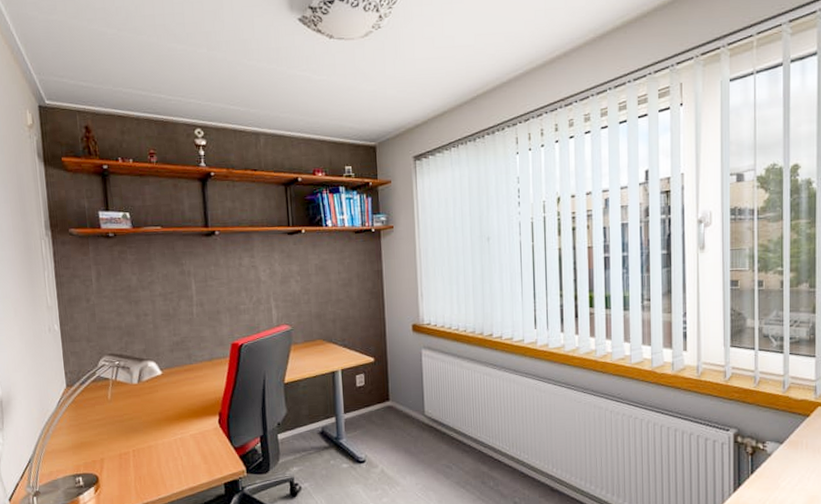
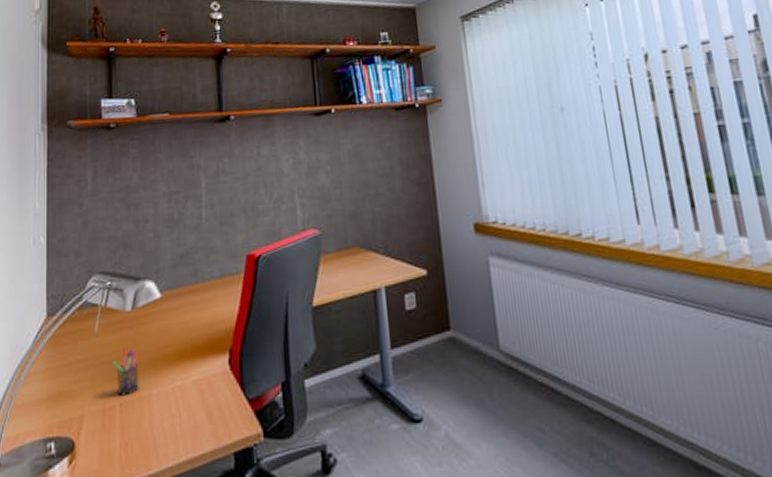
pen holder: none [124,411,148,445] -> present [112,348,139,396]

